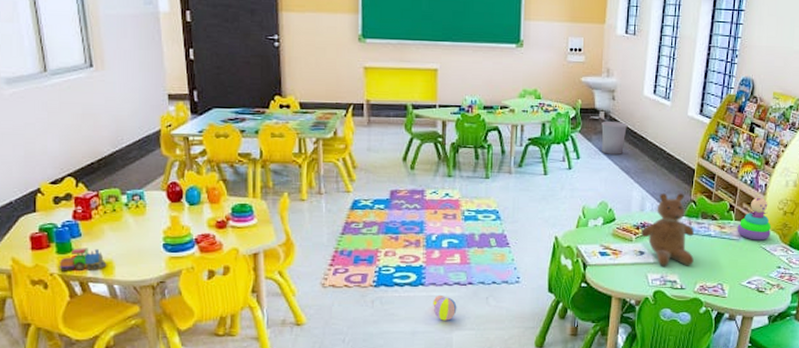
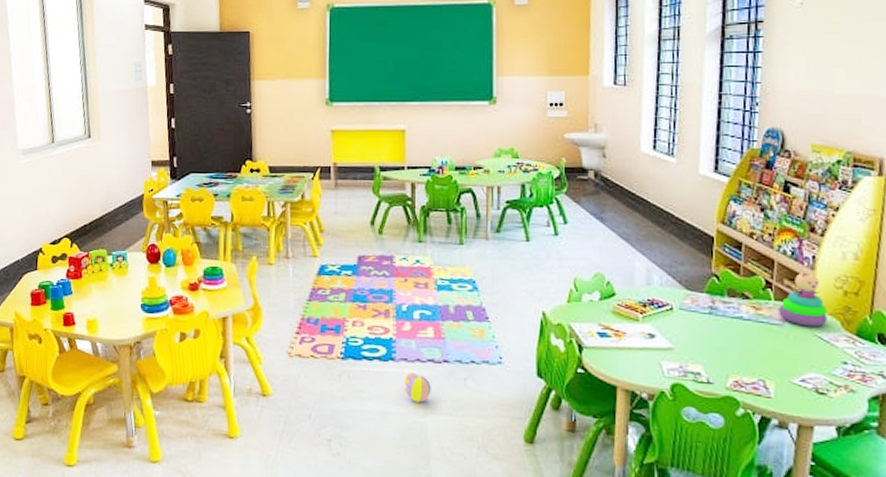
toy train: present [59,248,107,272] -> none [52,305,92,328]
waste bin: present [601,121,628,155] -> none [591,181,624,219]
teddy bear: present [640,193,695,266] -> none [648,264,722,355]

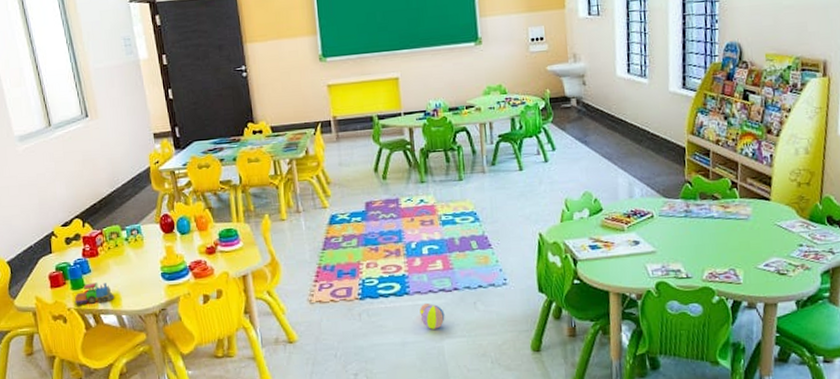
toy train: none [52,305,92,328] -> present [74,282,115,306]
stacking toy: present [778,272,827,327] -> none [743,169,785,218]

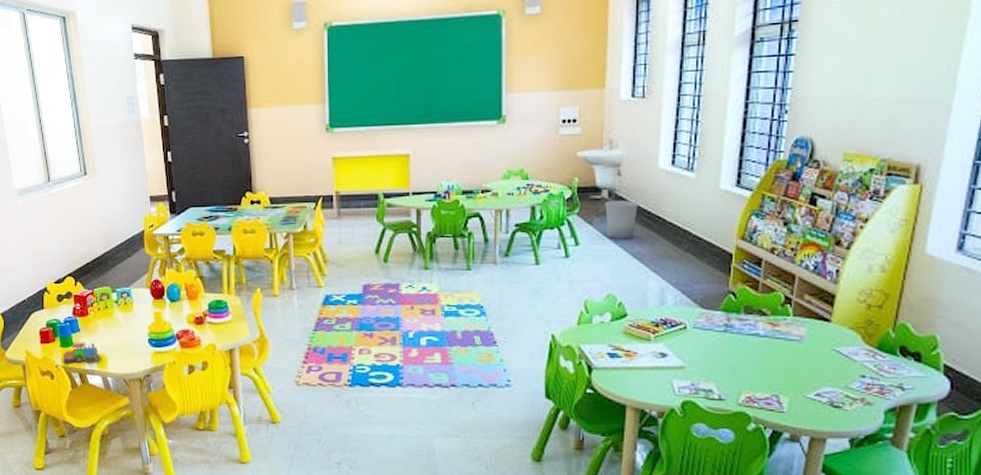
ball: present [420,304,445,329] -> none [412,398,439,426]
waste bin: none [574,106,604,142] -> present [605,199,640,239]

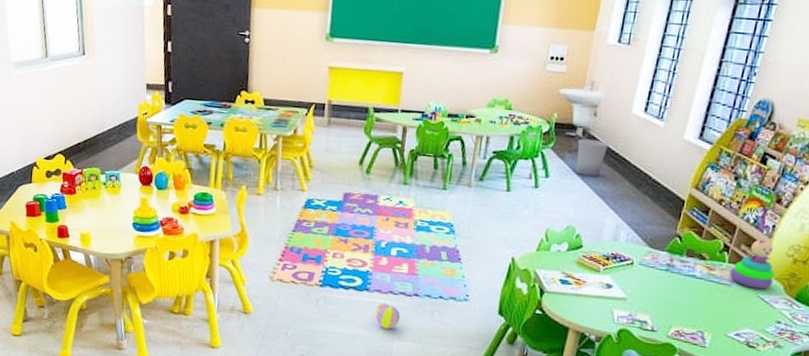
toy train: present [62,342,101,364] -> none [47,218,85,240]
ball: none [412,398,439,426] -> present [376,303,400,329]
stacking toy: none [797,286,848,342] -> present [729,239,775,290]

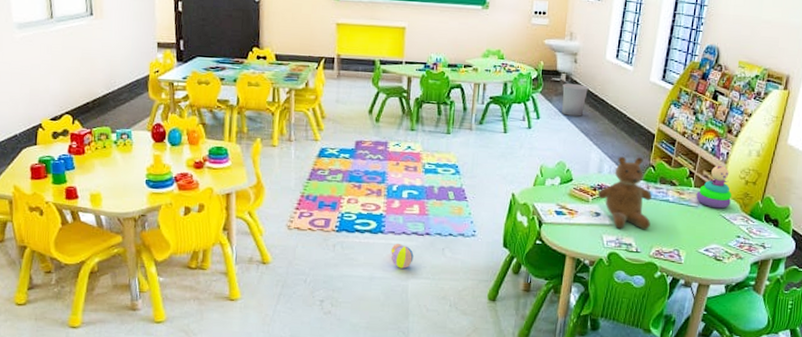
teddy bear: none [610,223,676,308] -> present [597,156,653,230]

